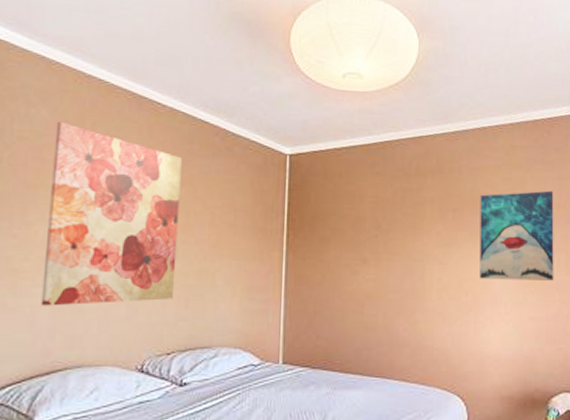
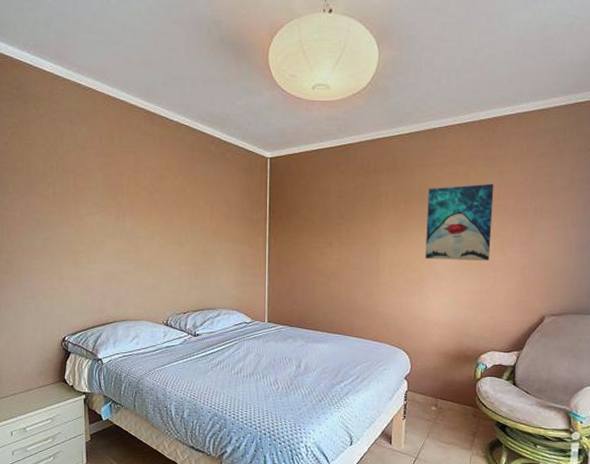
wall art: present [40,121,182,306] -> none [93,136,187,277]

